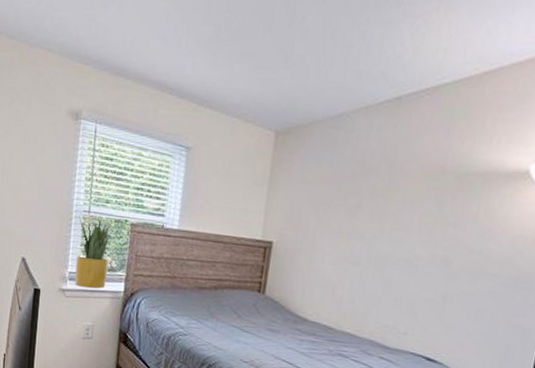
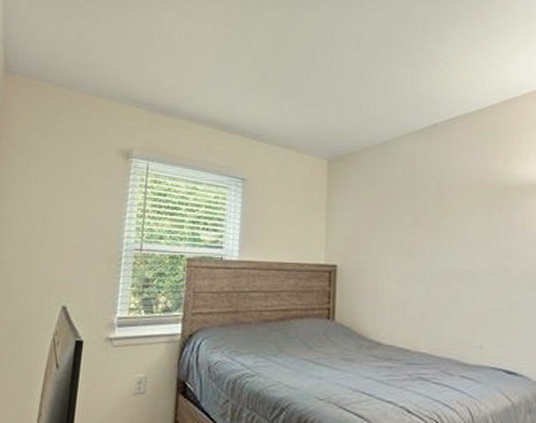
planter: present [75,215,113,289] -> none [124,254,168,335]

